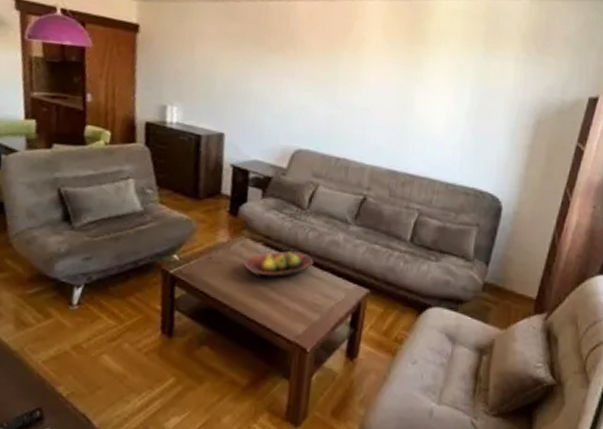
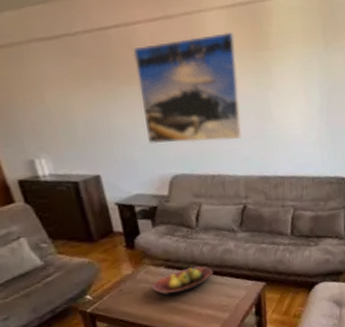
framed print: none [281,21,392,126] -> present [133,33,242,144]

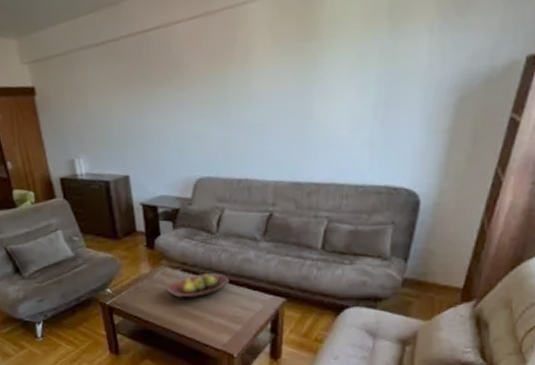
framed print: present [133,33,242,144] -> none [170,24,280,146]

